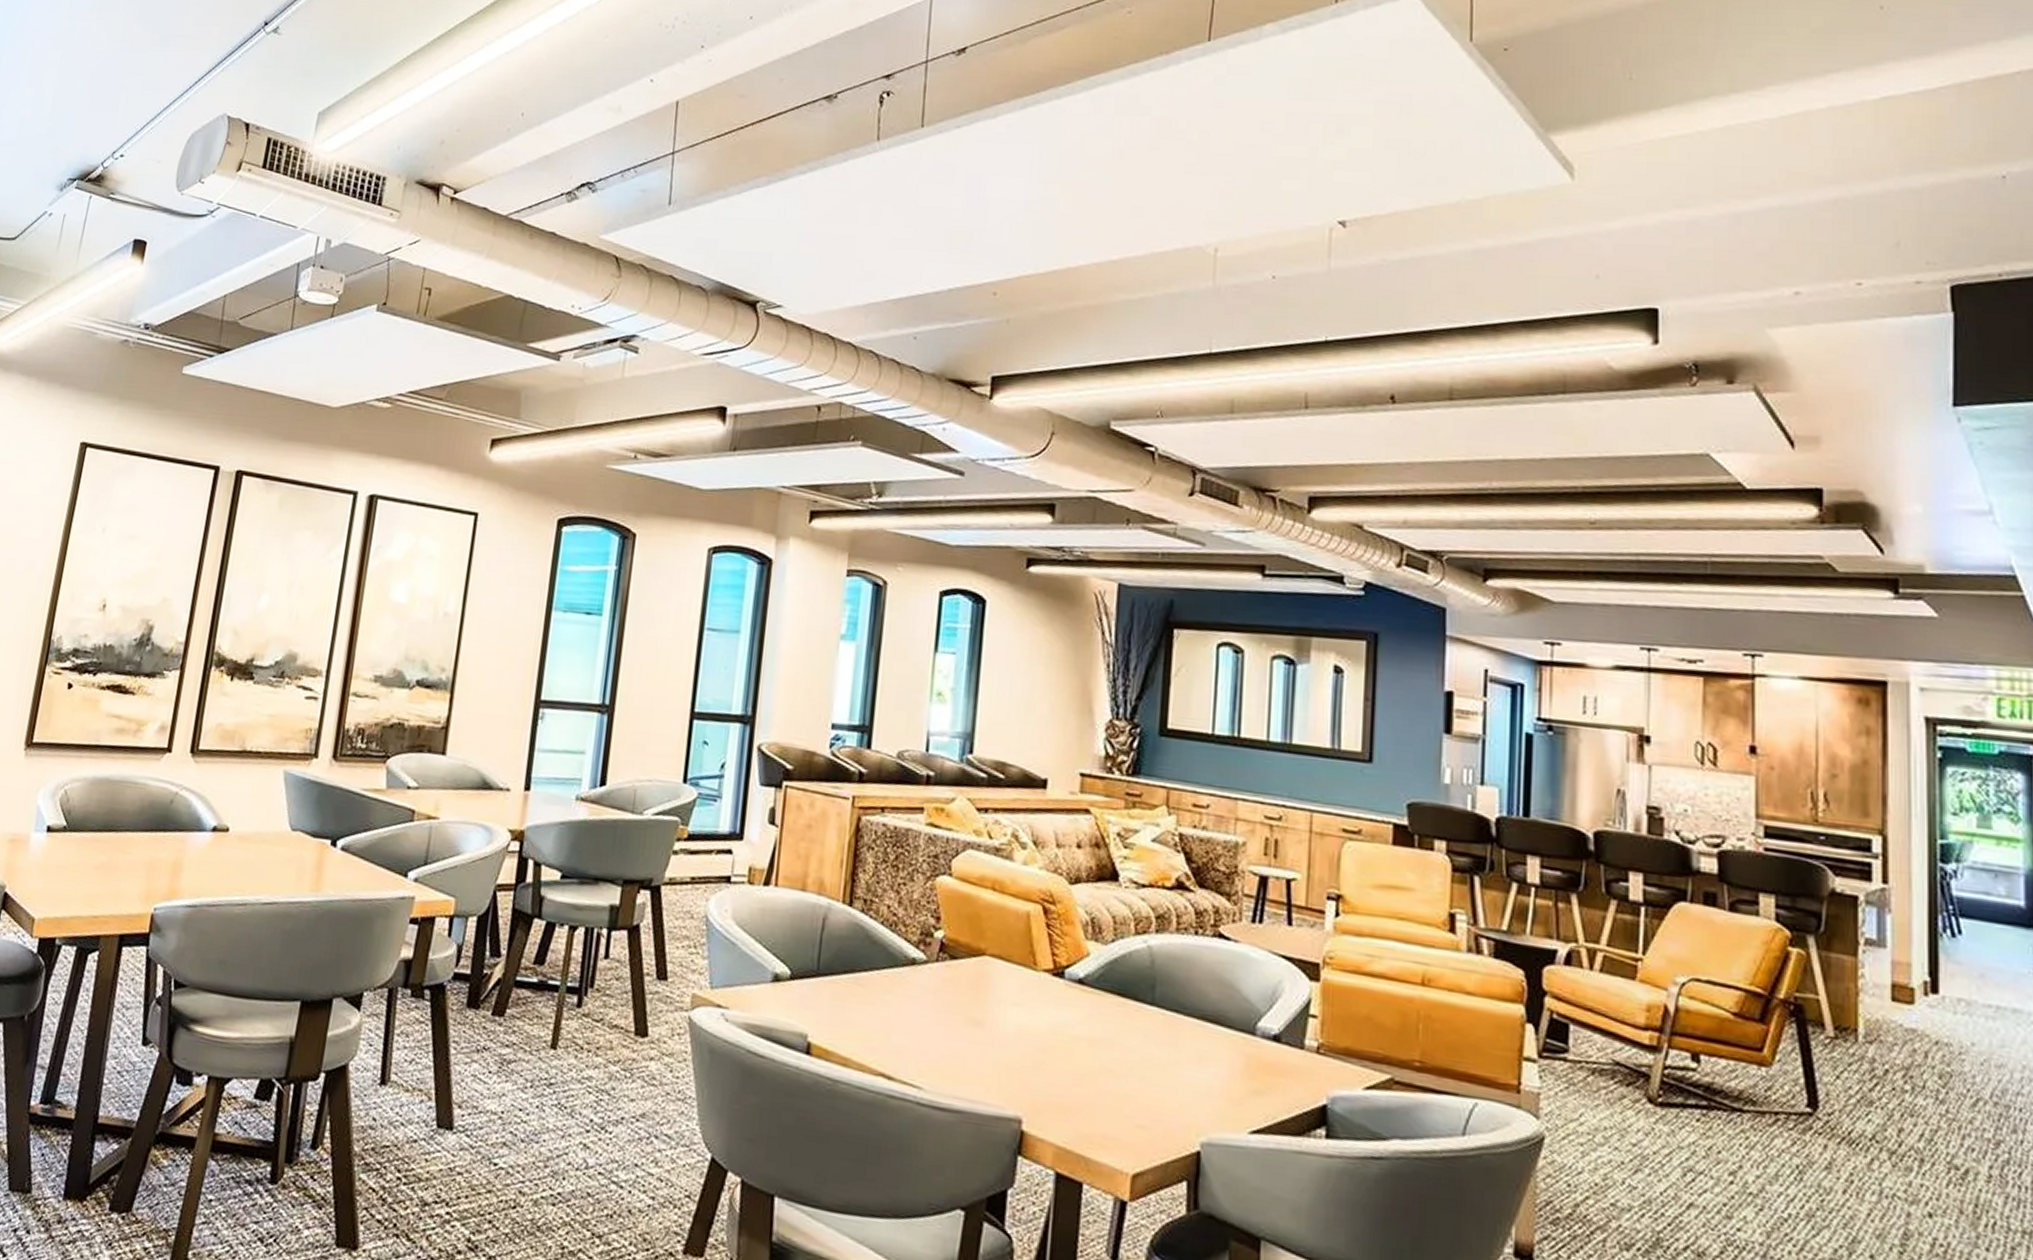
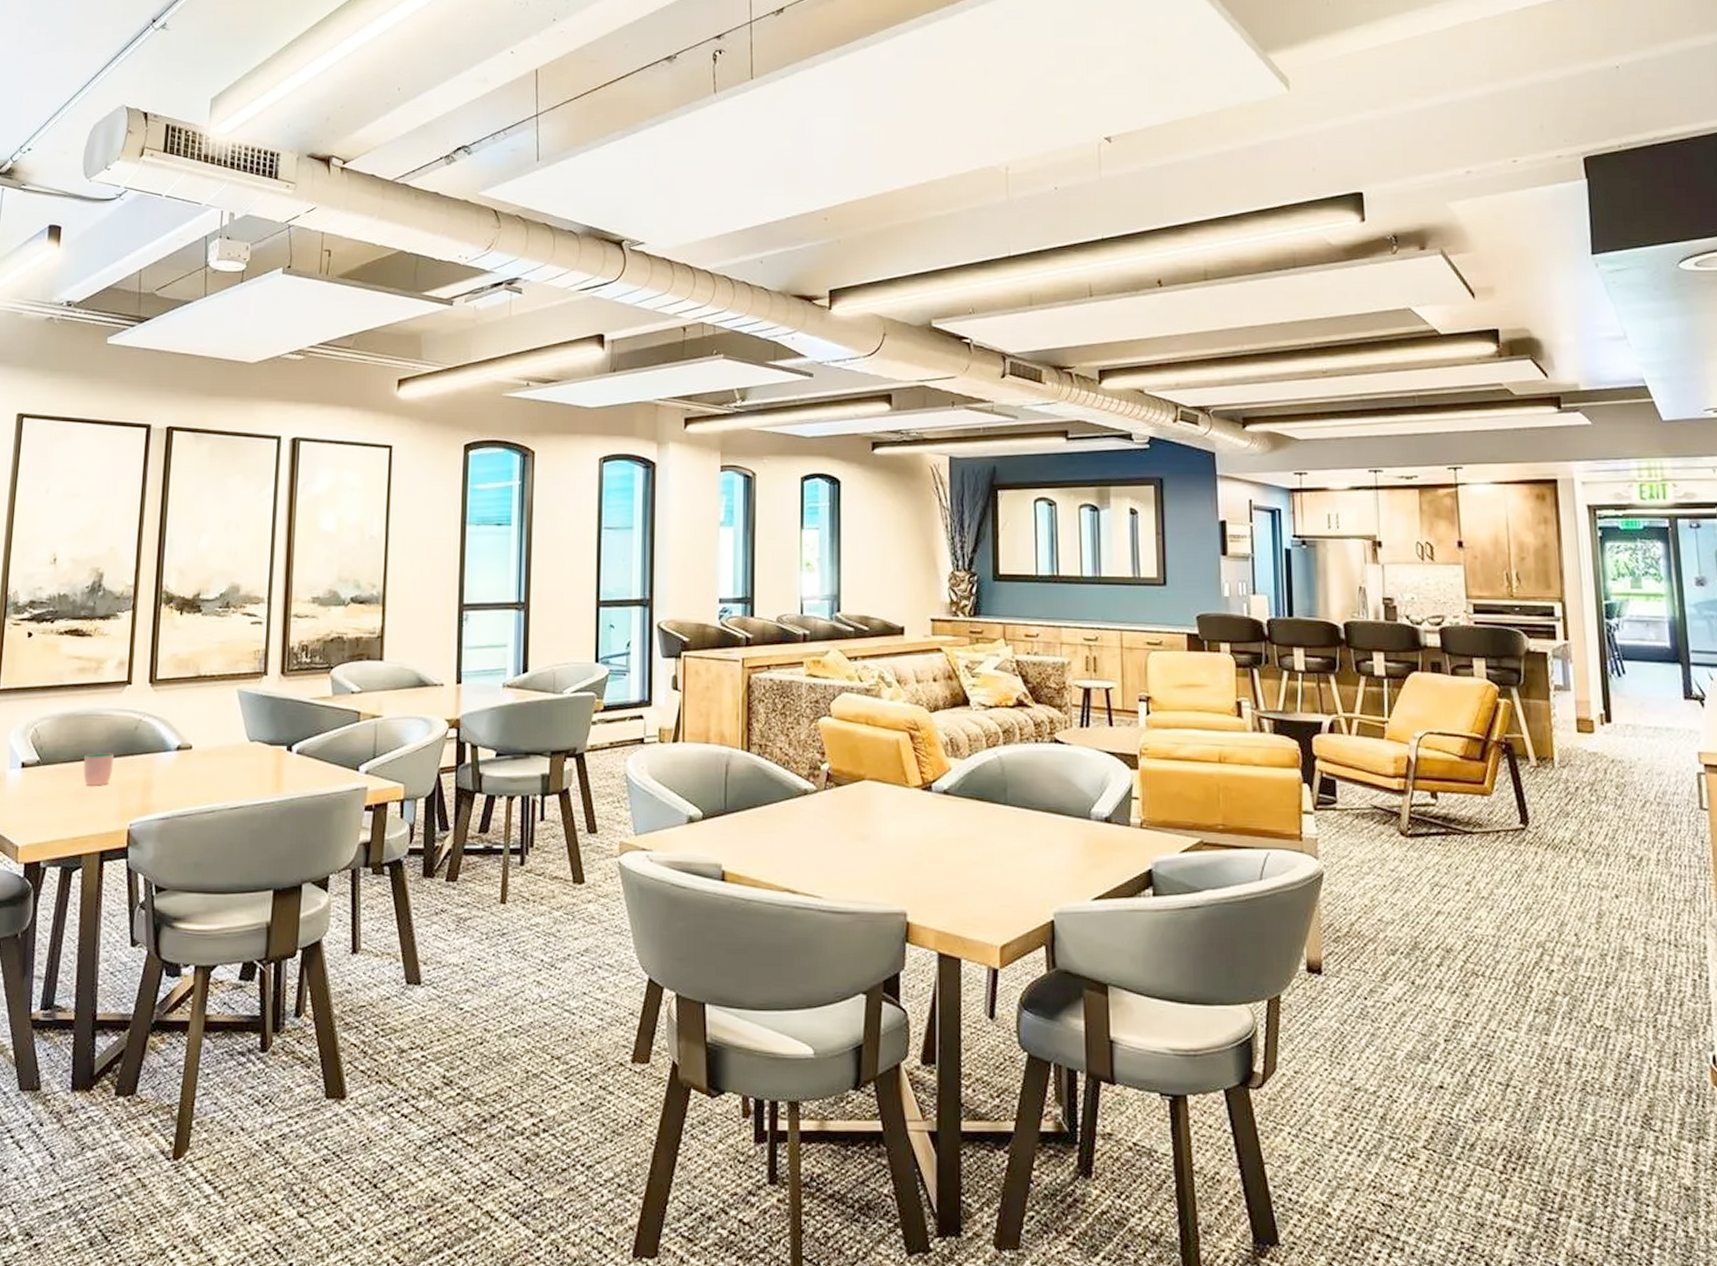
cup: none [110,824,145,862] -> present [83,753,114,786]

